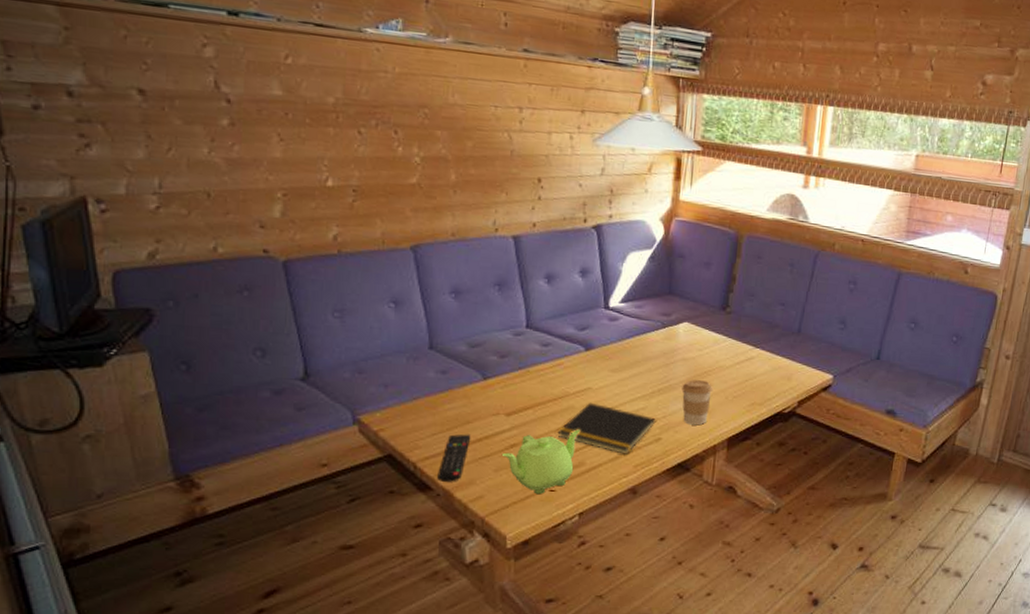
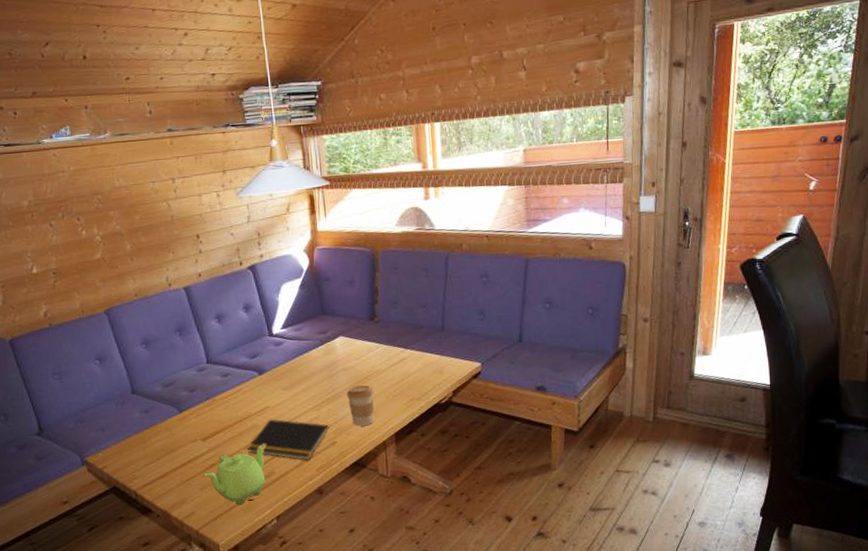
remote control: present [437,434,471,482] -> none [155,461,177,504]

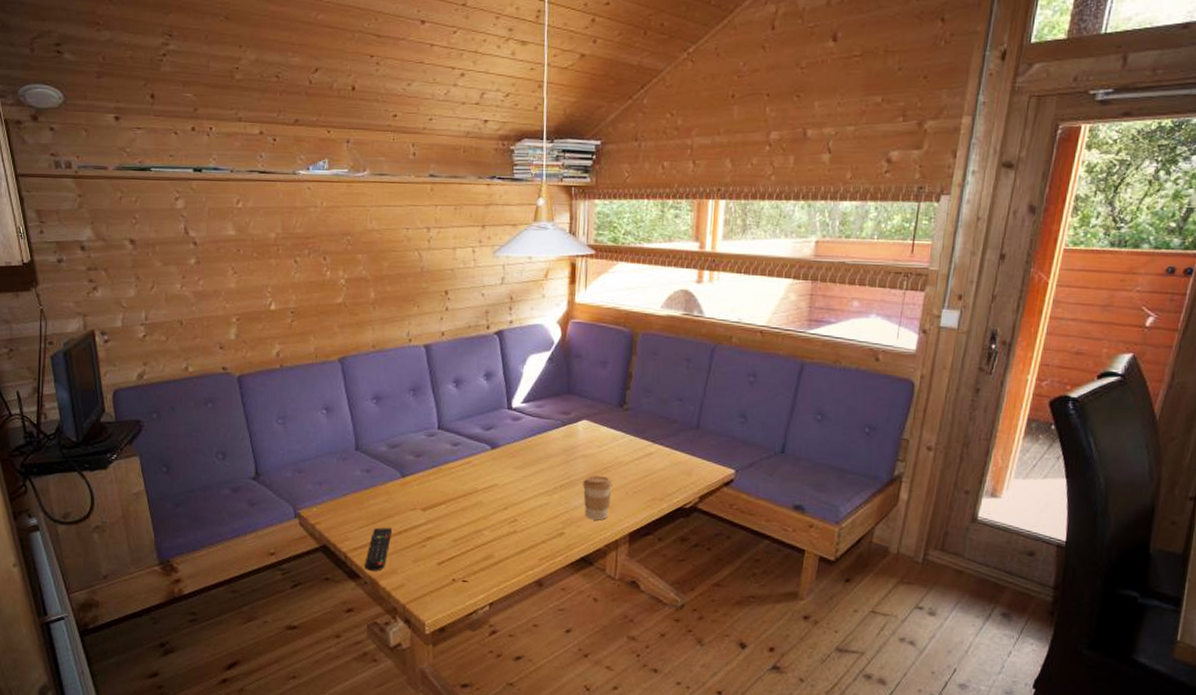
remote control: none [155,461,177,504] -> present [364,527,393,571]
teapot: present [204,444,266,505] -> none [419,523,489,585]
notepad: present [247,419,329,460] -> none [468,498,559,548]

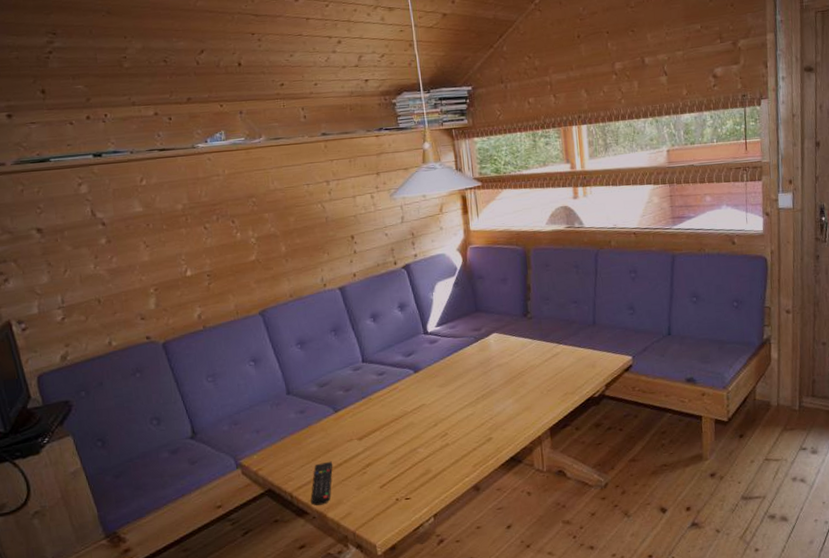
coffee cup: present [582,476,612,521] -> none [501,381,529,422]

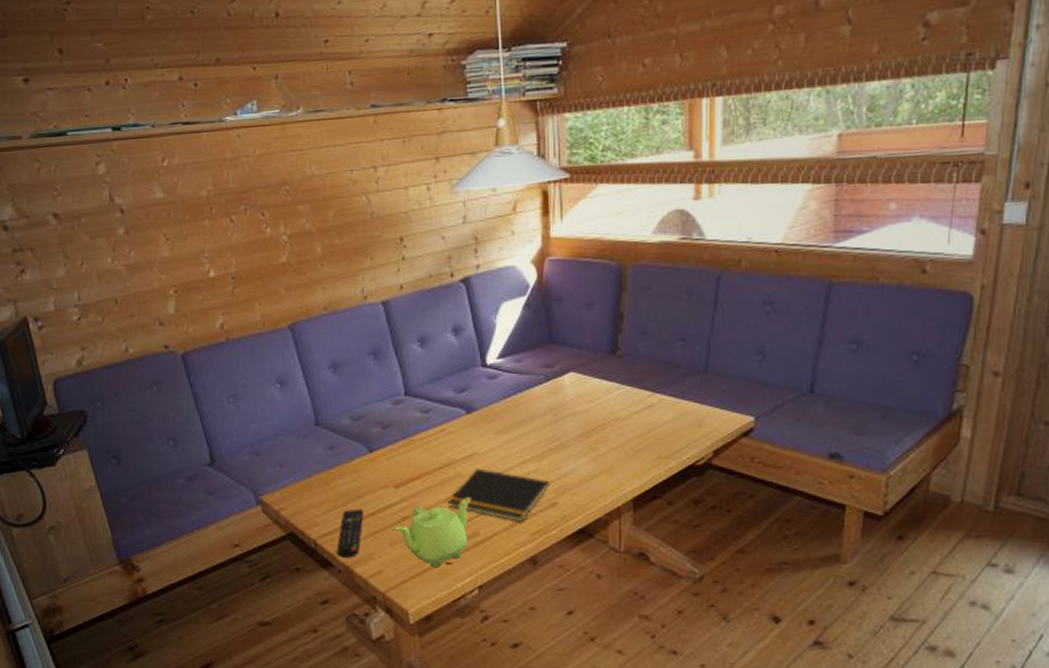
teapot: none [360,441,423,504] -> present [394,498,471,568]
notepad: none [403,416,485,457] -> present [447,468,550,522]

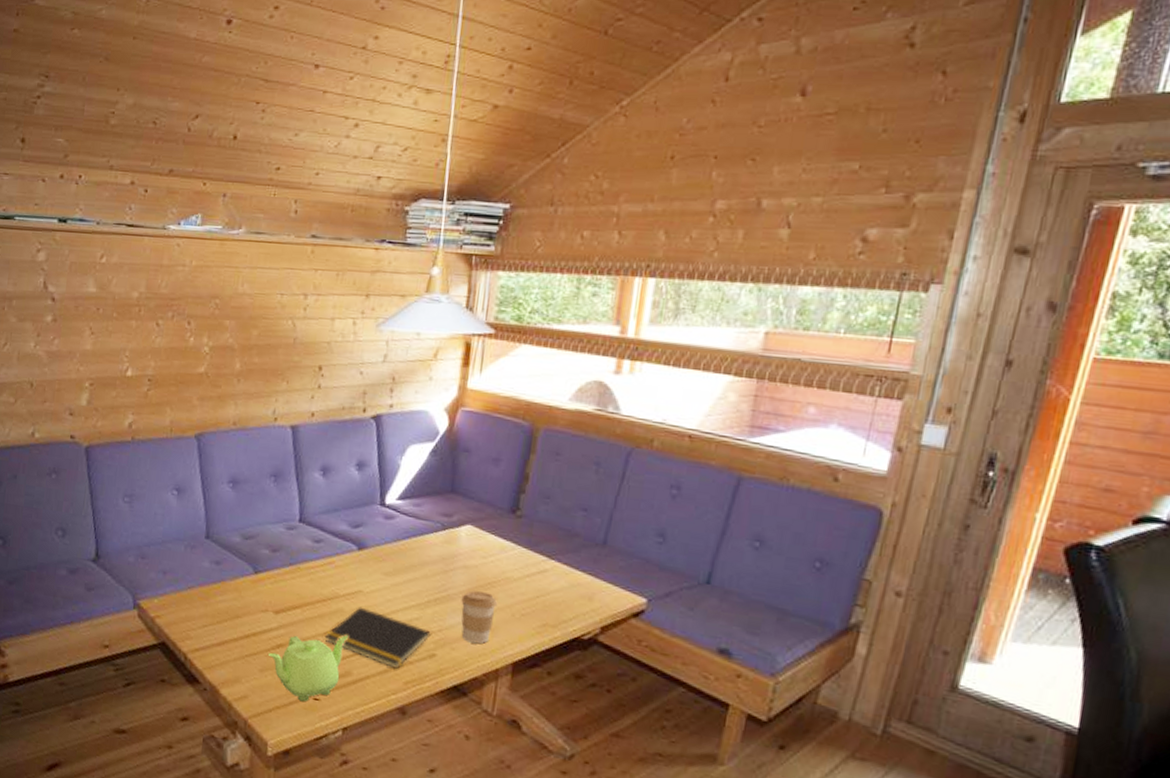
remote control: present [337,509,364,558] -> none [205,628,240,678]
coffee cup: none [574,435,609,486] -> present [461,590,497,644]

